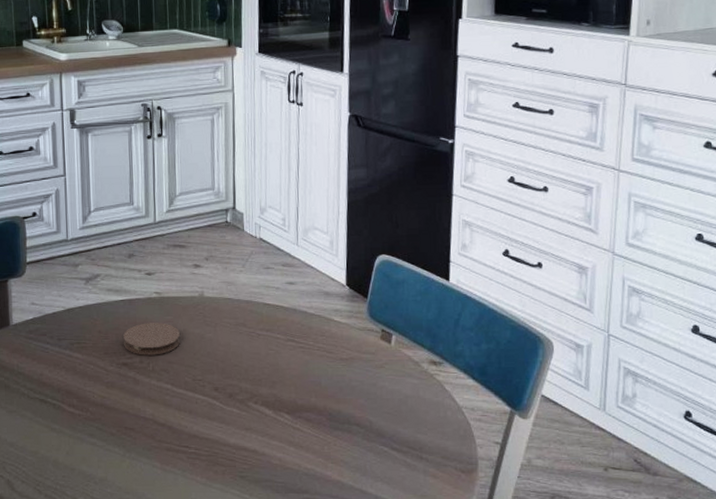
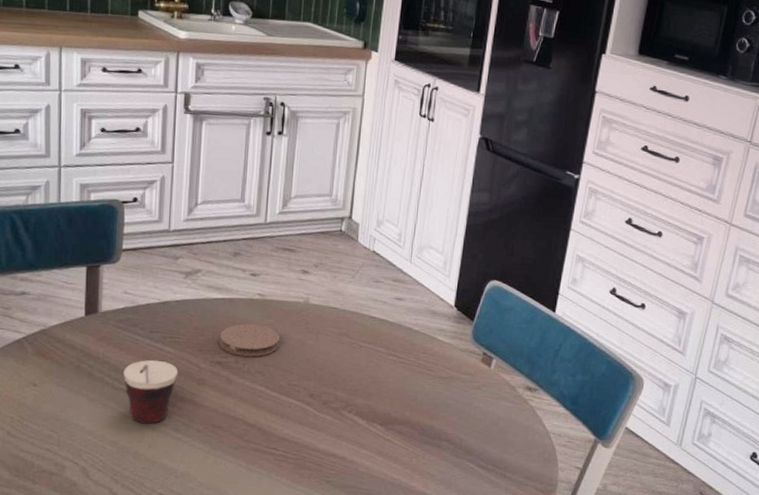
cup: none [37,367,88,431] -> present [124,359,178,424]

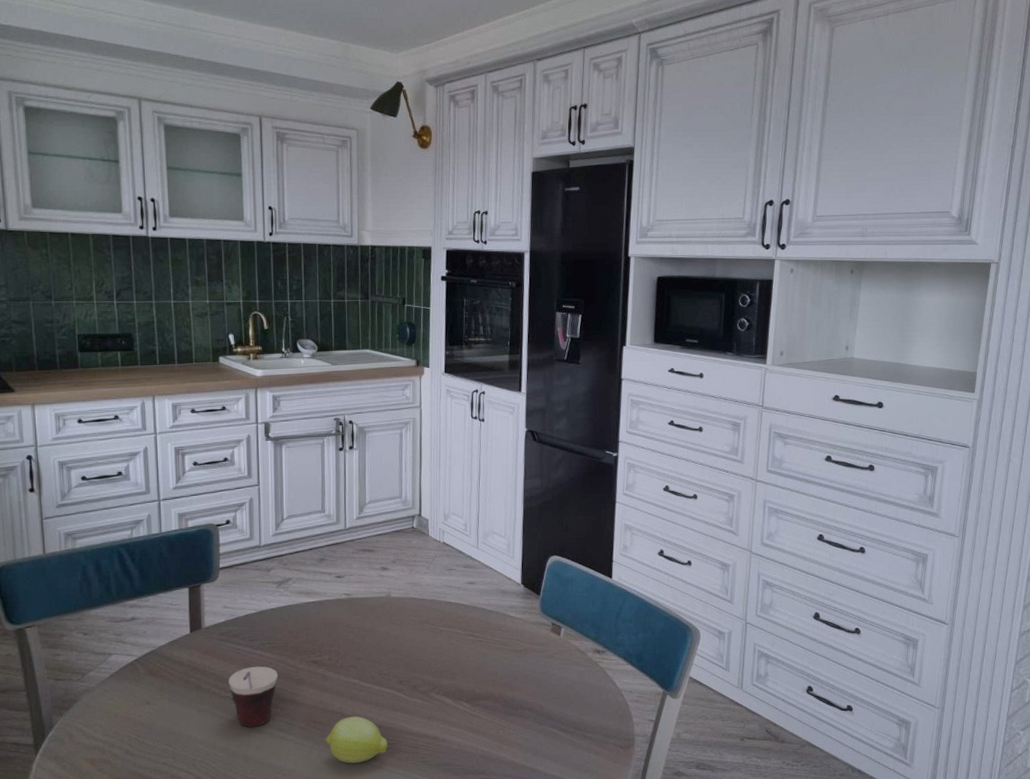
coaster: present [220,323,280,357] -> none [313,622,368,653]
fruit: none [223,425,291,475] -> present [325,716,388,764]

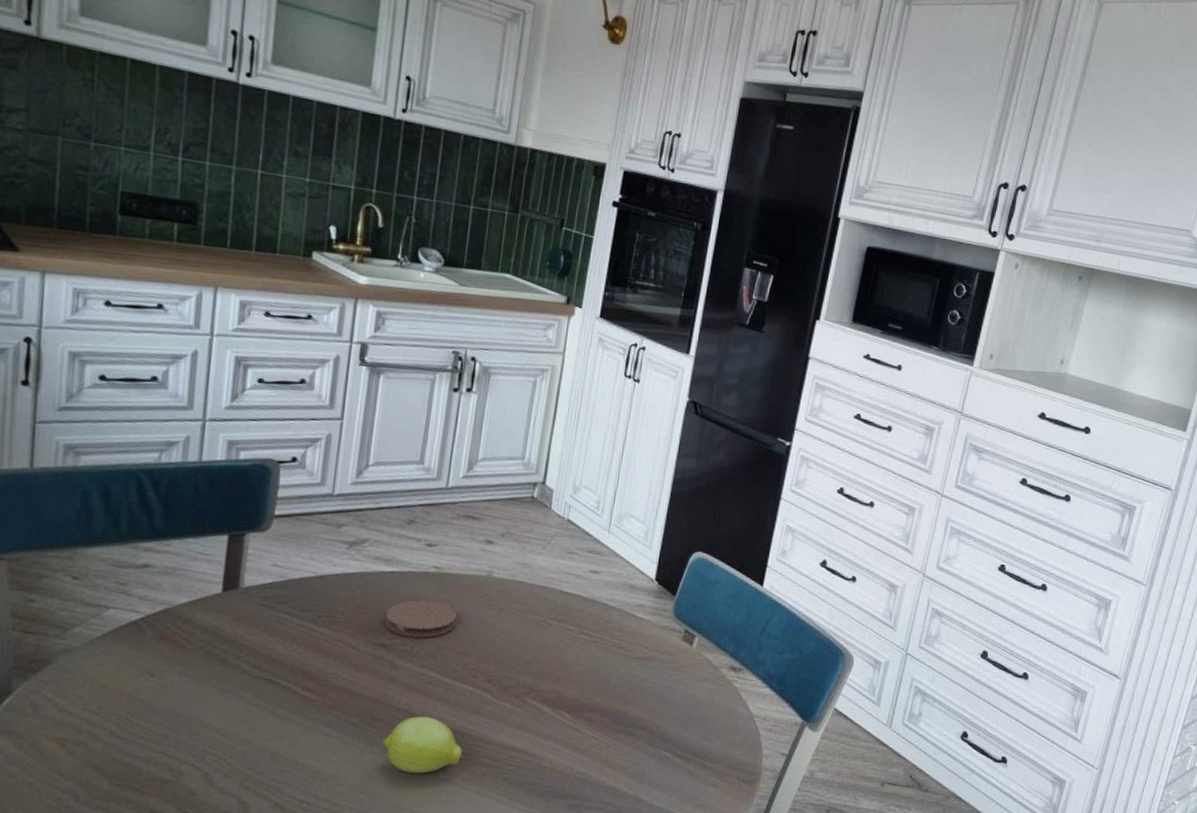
cup: present [229,666,278,728] -> none [265,642,333,718]
coaster: none [313,622,368,653] -> present [385,600,457,638]

